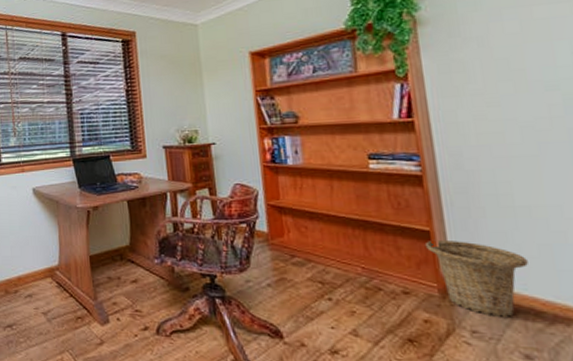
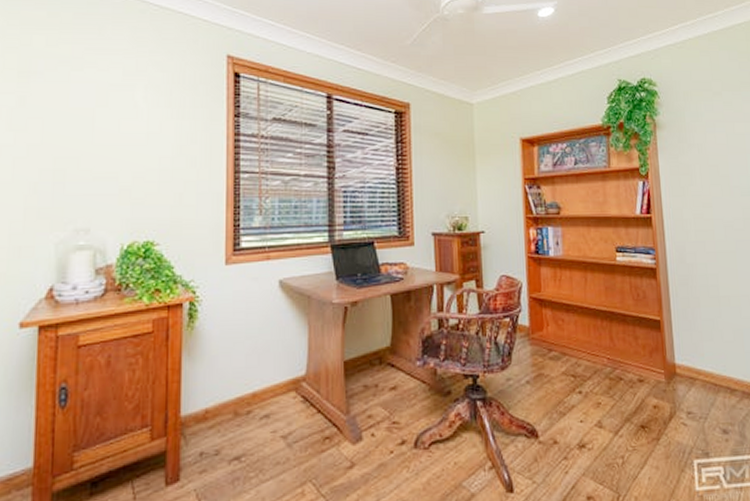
basket: present [424,239,528,317] -> none [656,328,727,397]

